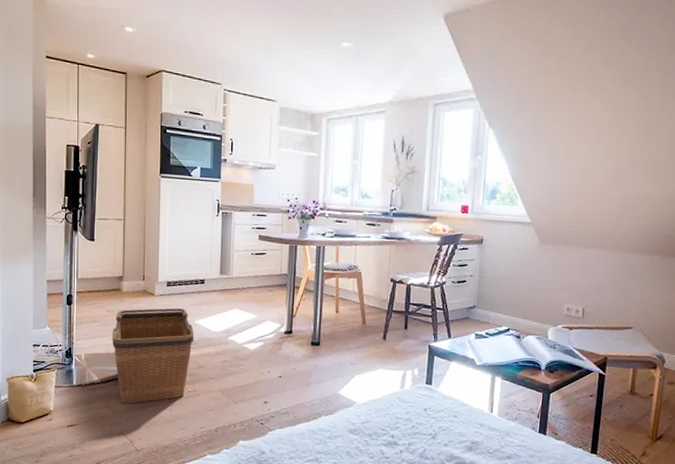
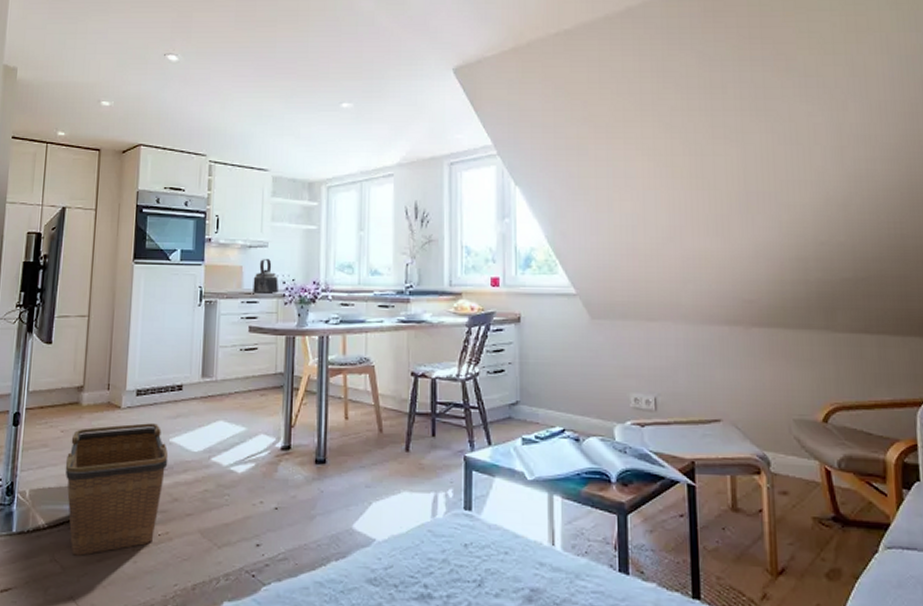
kettle: none [262,179,284,209] -> present [253,259,278,293]

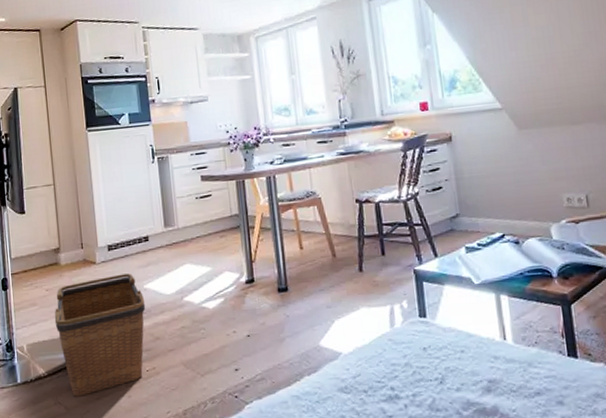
kettle: present [253,259,278,293] -> none [198,112,223,145]

